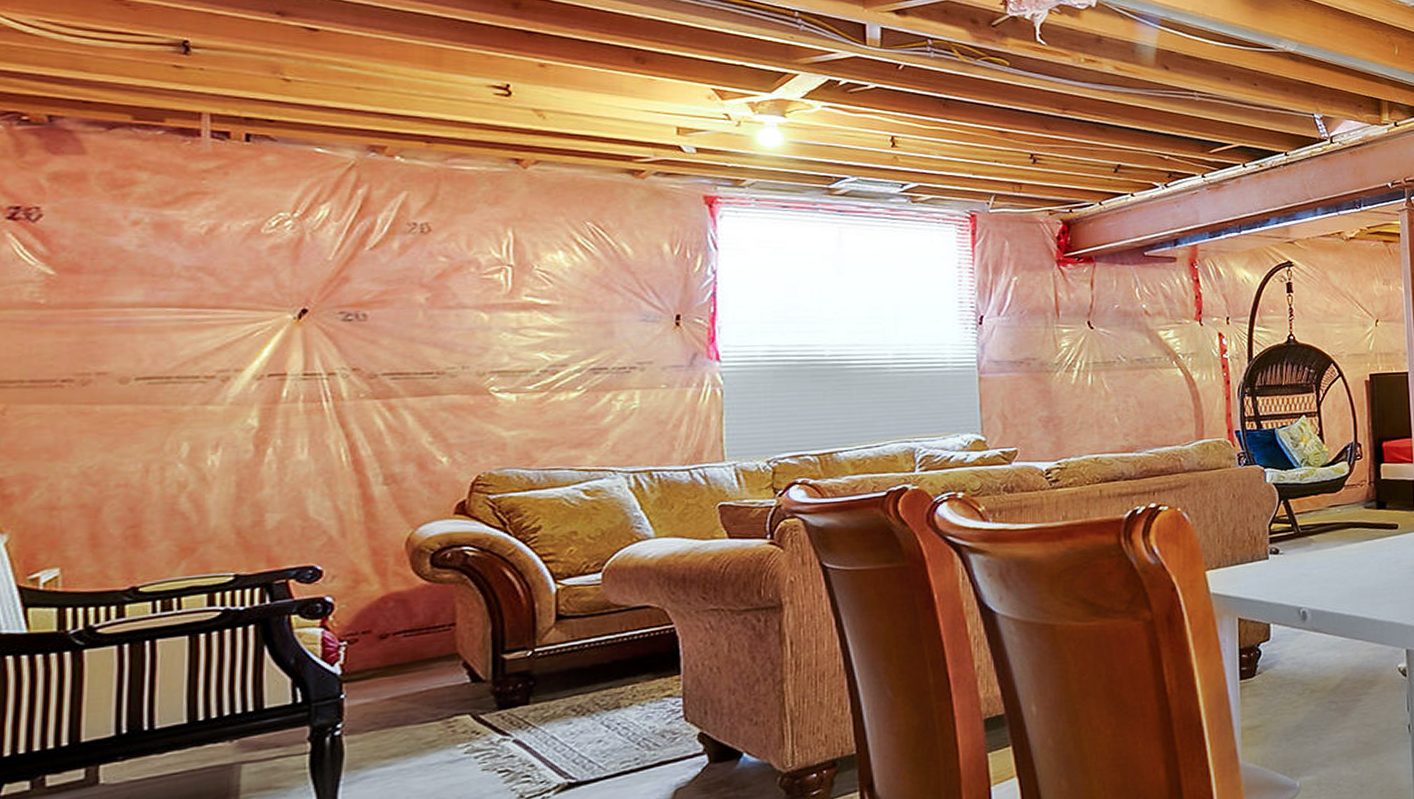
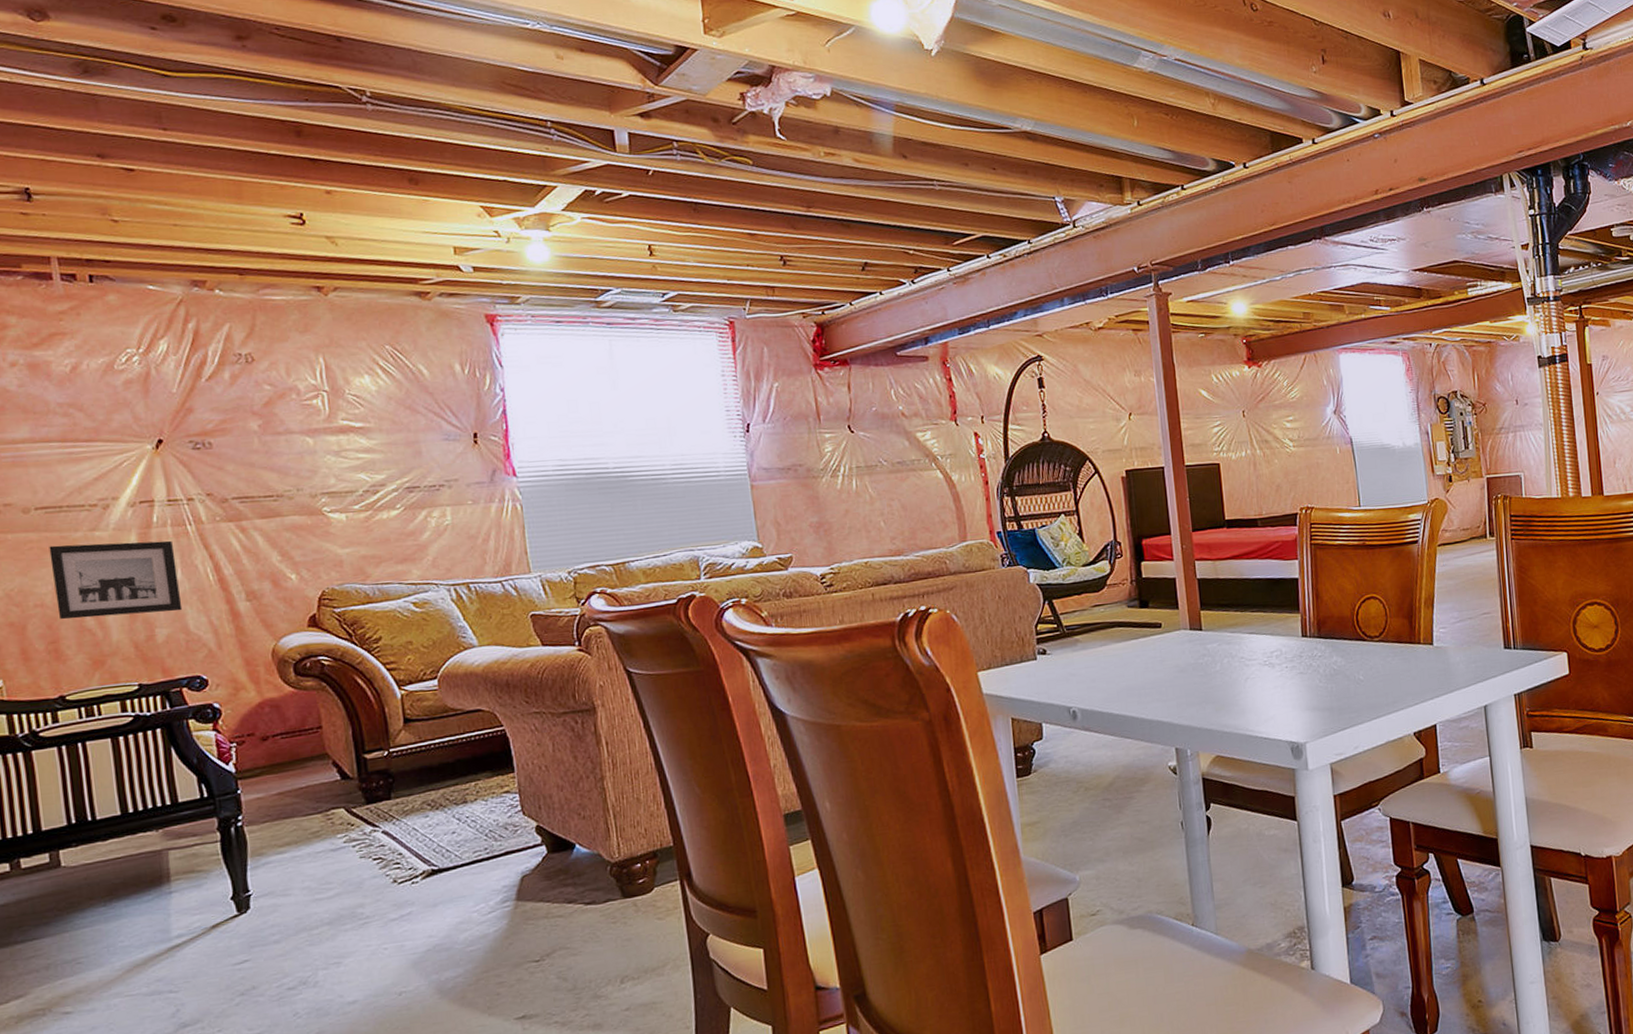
wall art: none [145,417,304,502] -> present [49,540,183,620]

